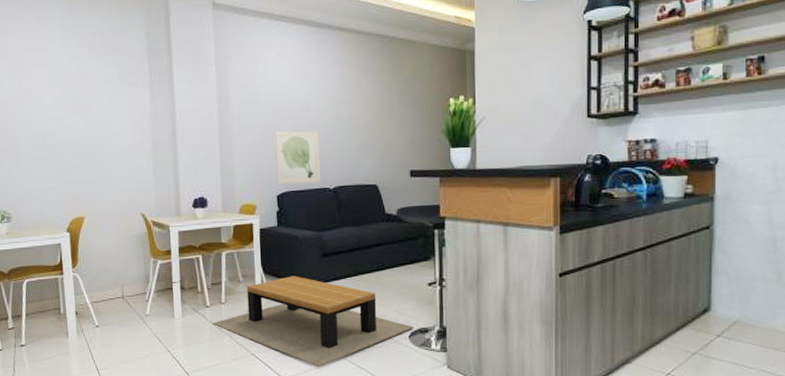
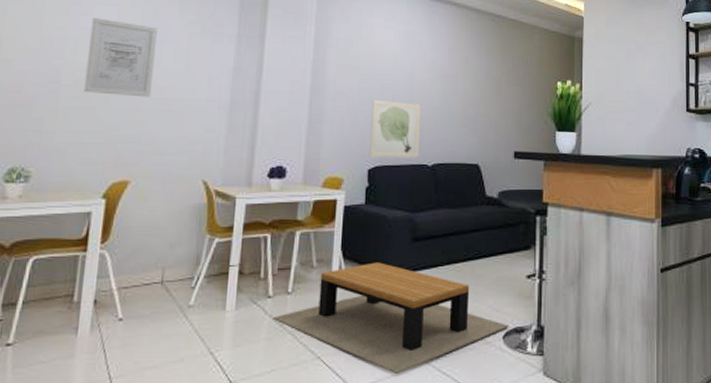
wall art: none [31,78,89,146] -> present [83,18,157,98]

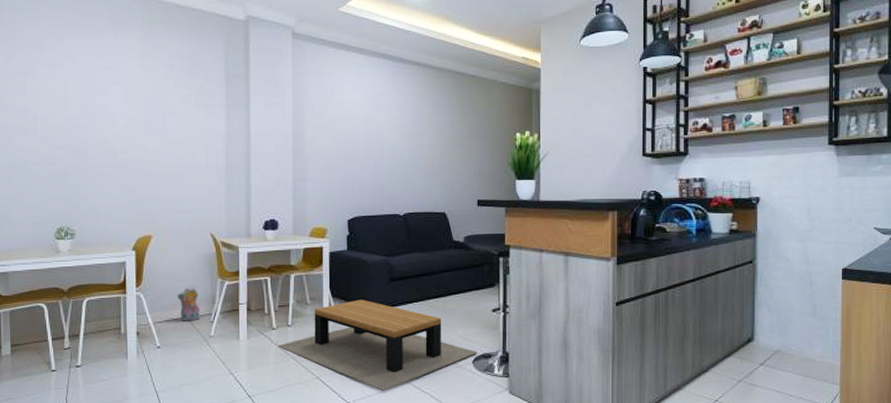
wall art: present [83,18,157,98] -> none [104,96,160,164]
plush toy: none [151,243,180,287] -> present [176,286,200,321]
wall art: present [369,100,422,159] -> none [347,158,392,210]

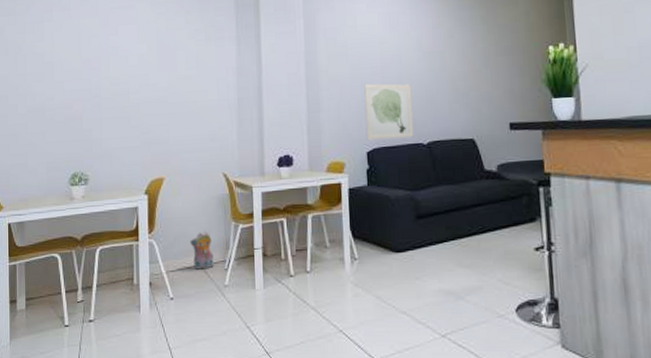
coffee table: present [278,299,478,392] -> none [296,240,522,347]
wall art: none [347,158,392,210] -> present [364,83,414,141]

